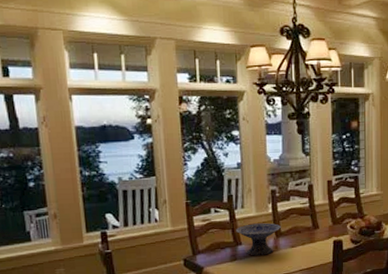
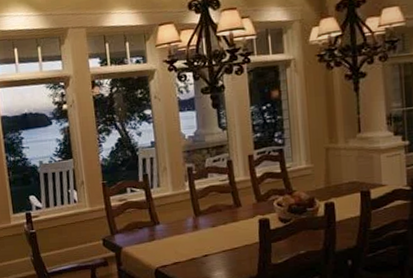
decorative bowl: present [235,223,282,256] -> none [152,201,201,236]

